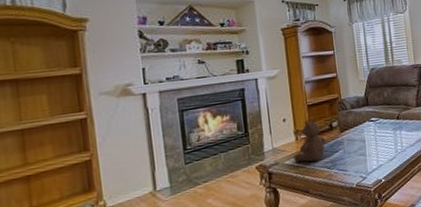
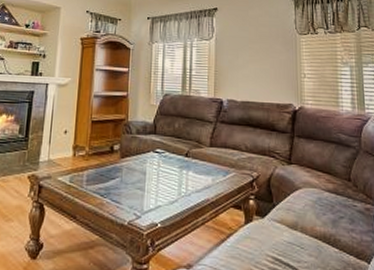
teddy bear: present [293,118,326,163] -> none [67,136,104,184]

